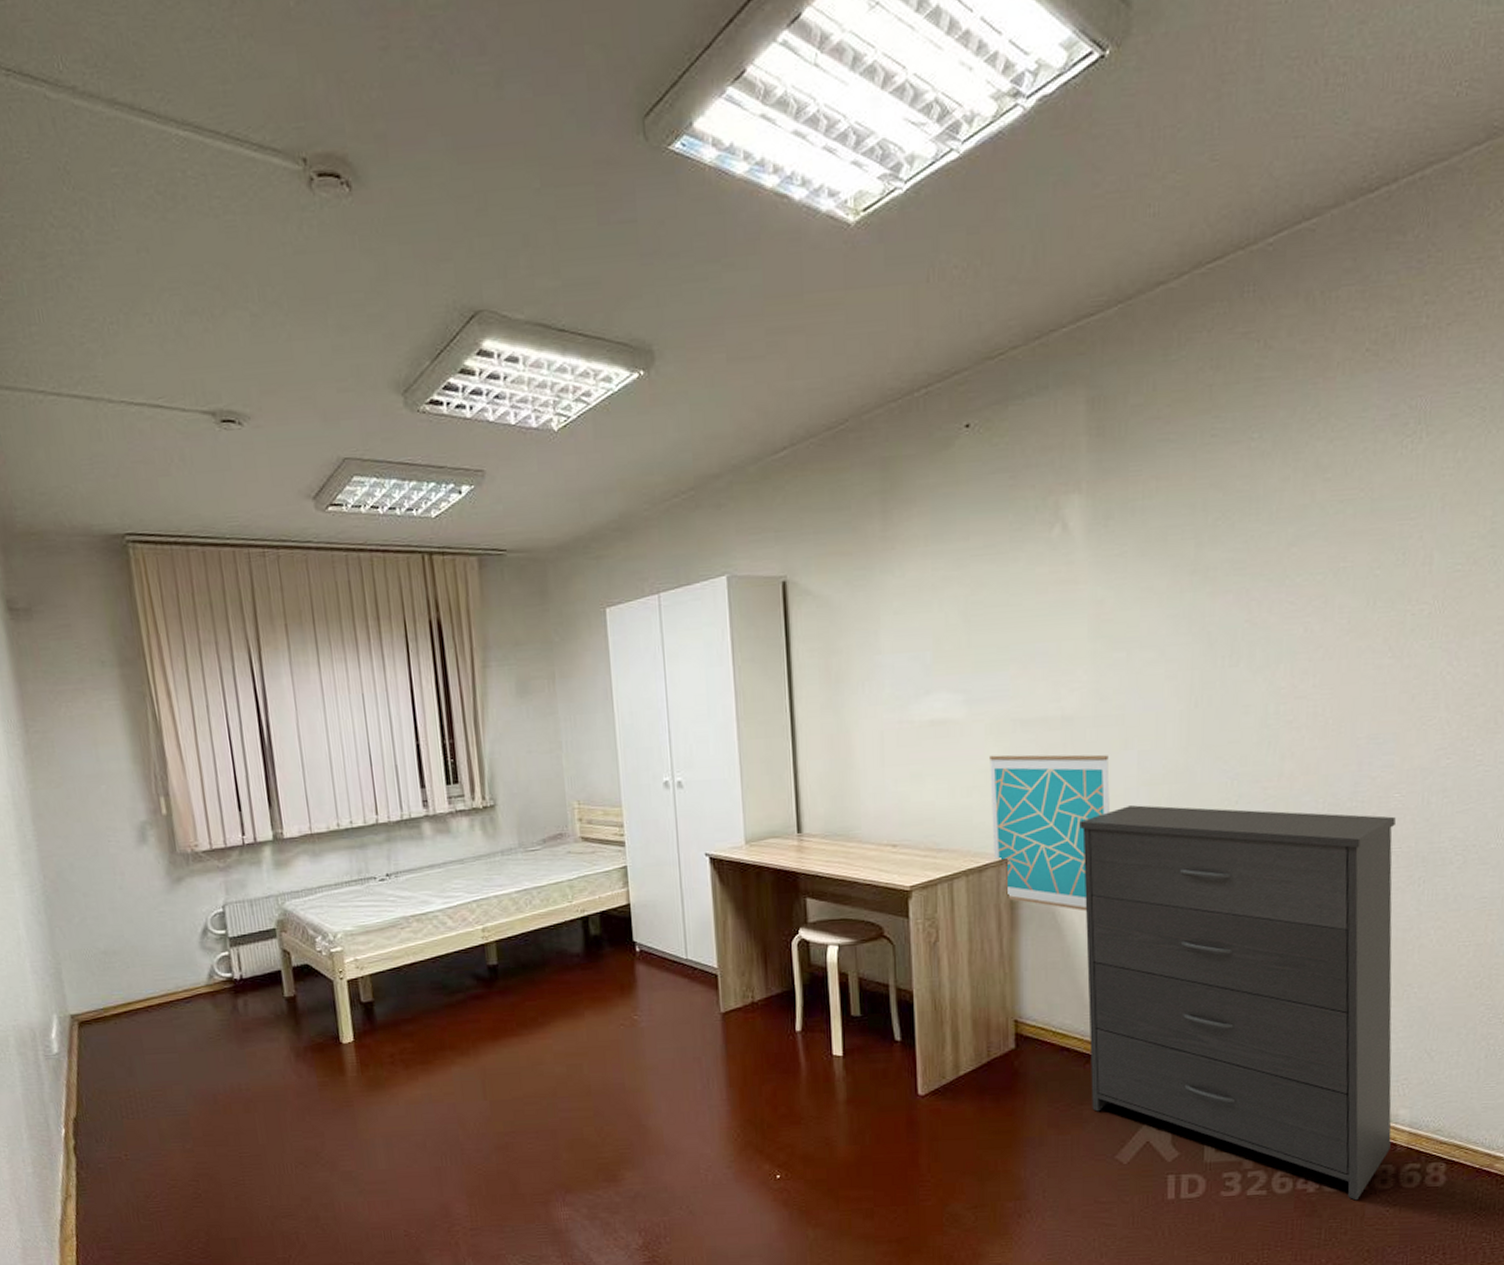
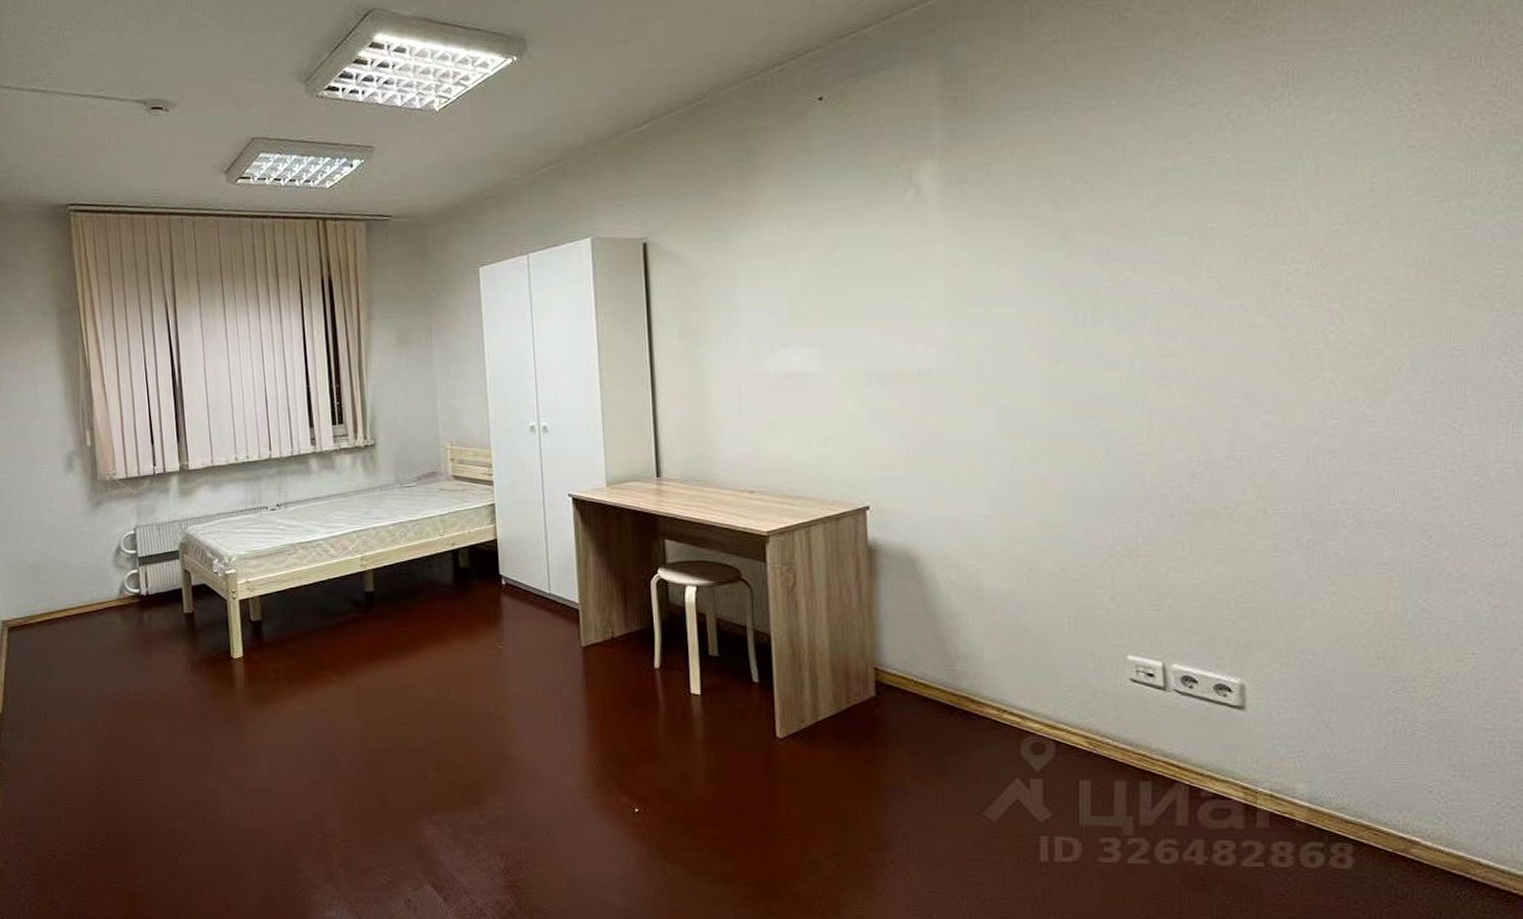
wall art: present [990,754,1110,912] -> none [846,407,969,562]
dresser: present [1079,805,1396,1201] -> none [938,459,1289,878]

